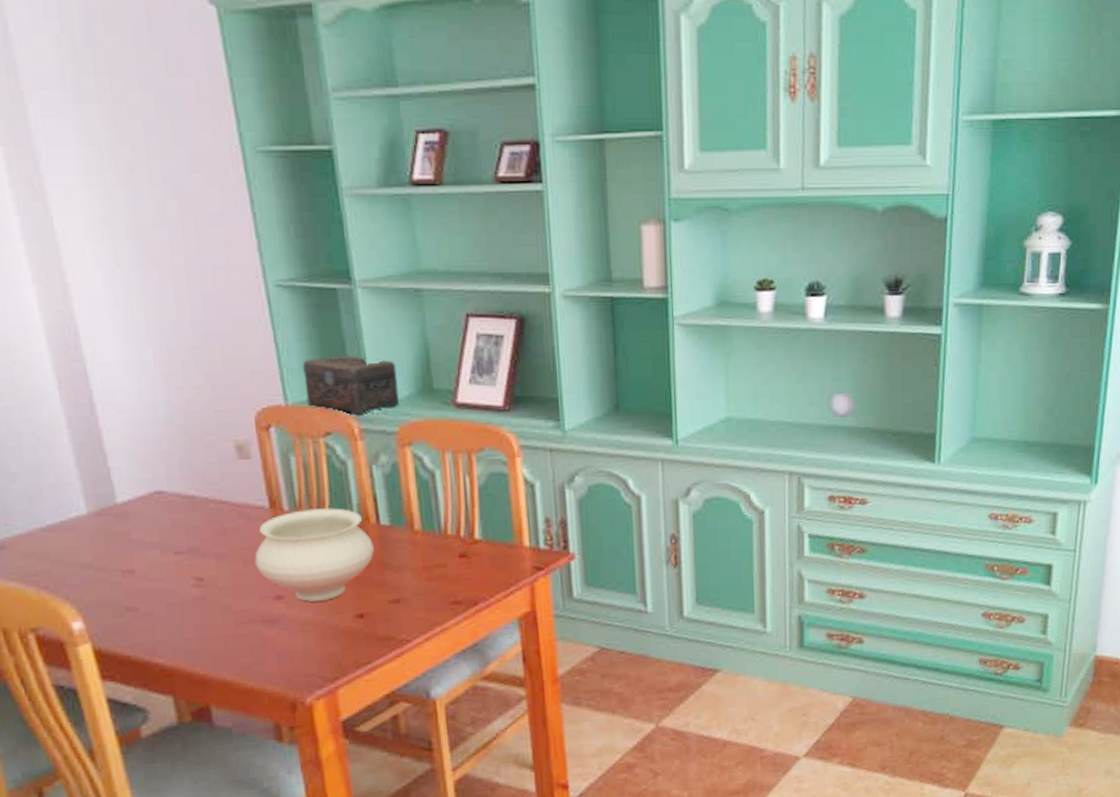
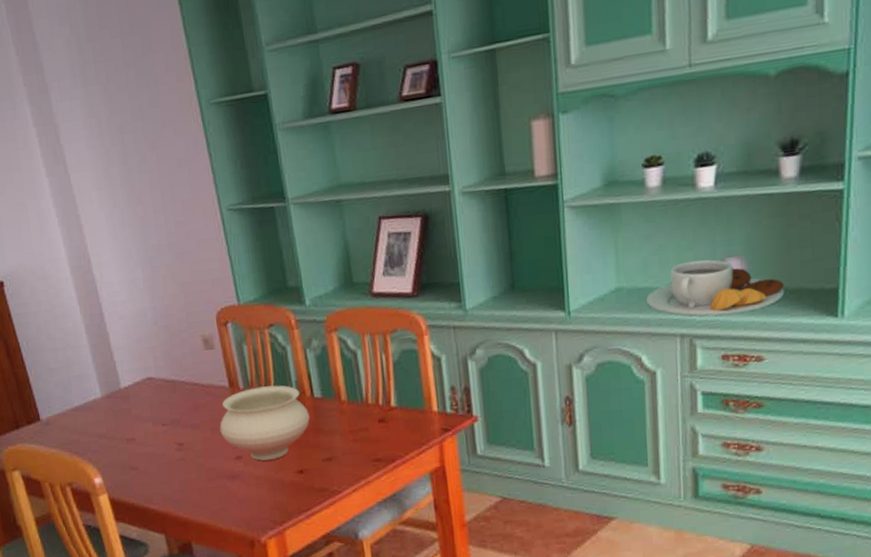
decorative box: present [302,355,399,415] -> none [250,260,326,309]
tea set: none [755,394,888,454] -> present [645,259,785,317]

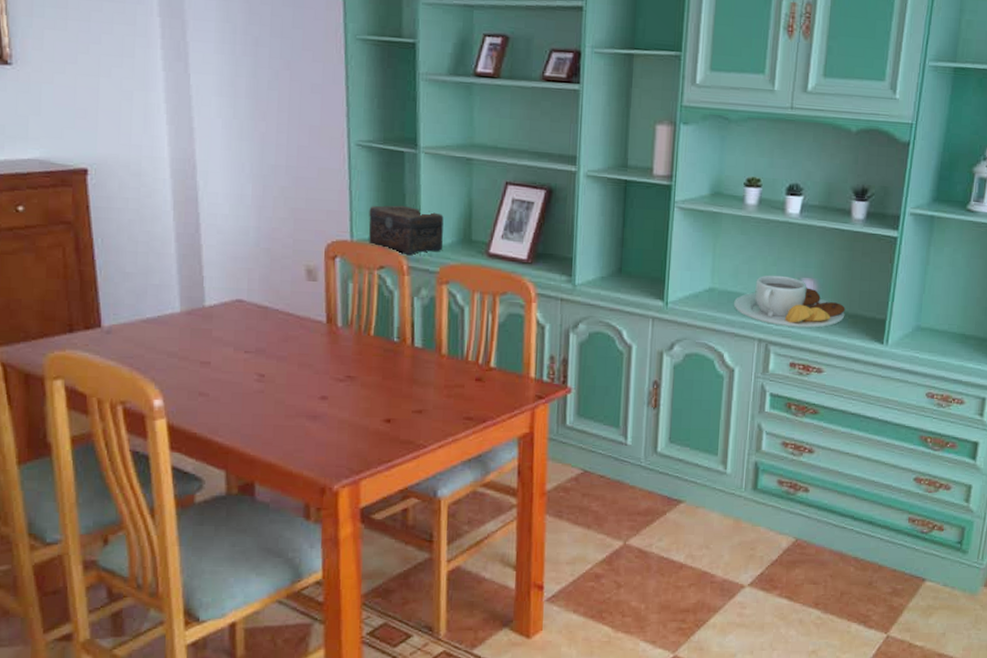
bowl: present [219,385,310,461] -> none [308,327,406,406]
decorative box: none [250,260,326,309] -> present [369,205,444,255]

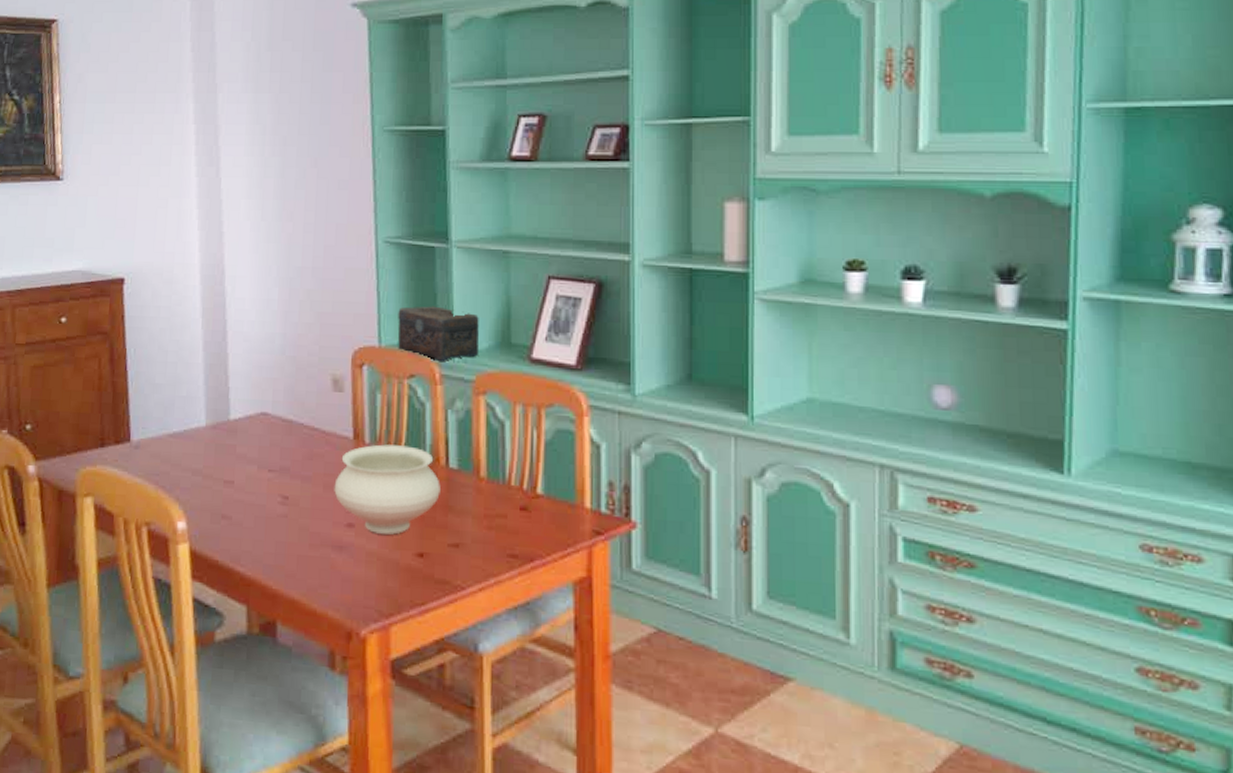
bowl: none [308,327,406,406] -> present [334,444,441,536]
tea set: present [733,275,845,328] -> none [840,381,1002,451]

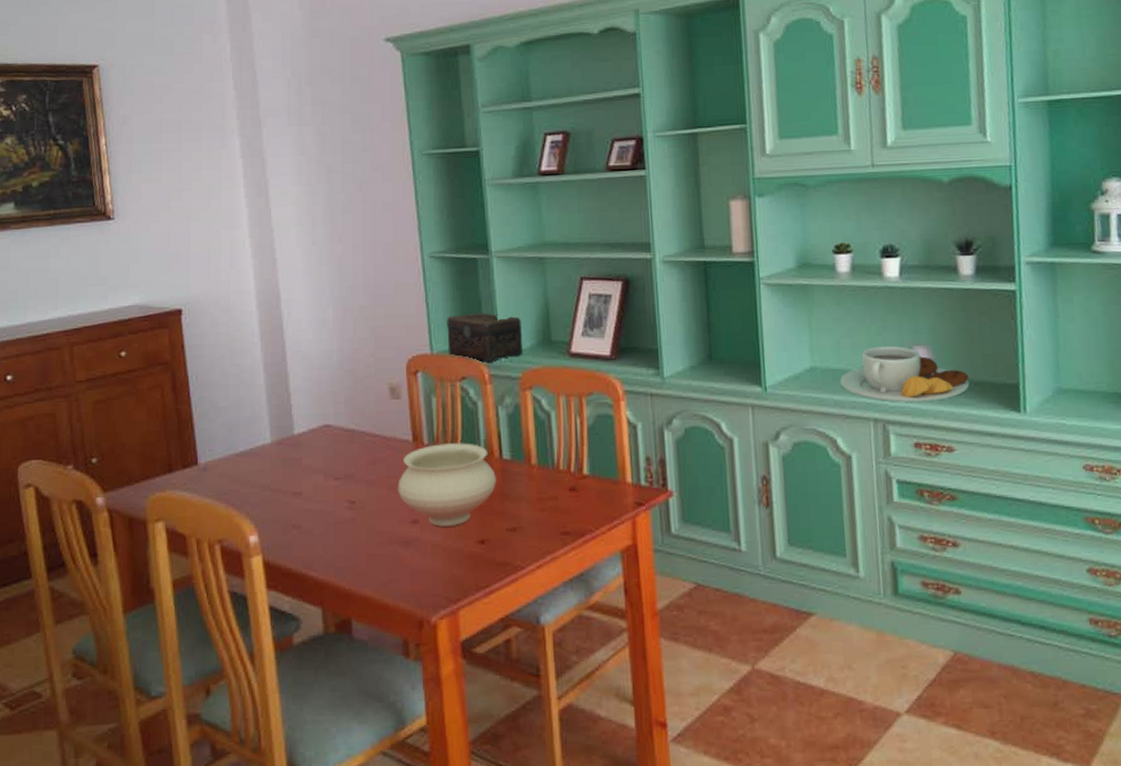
tea set: none [840,381,1002,451] -> present [839,345,970,403]

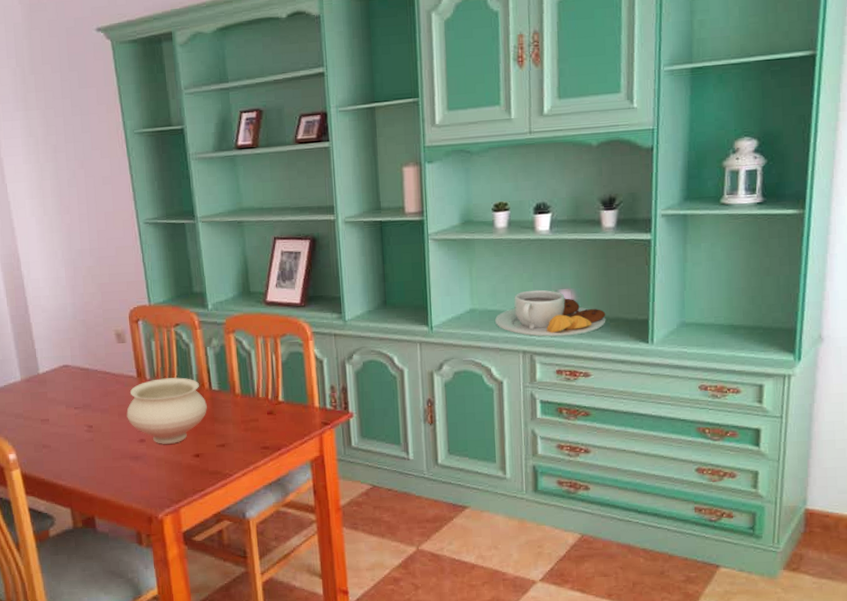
decorative box: present [447,312,522,362] -> none [161,269,226,311]

